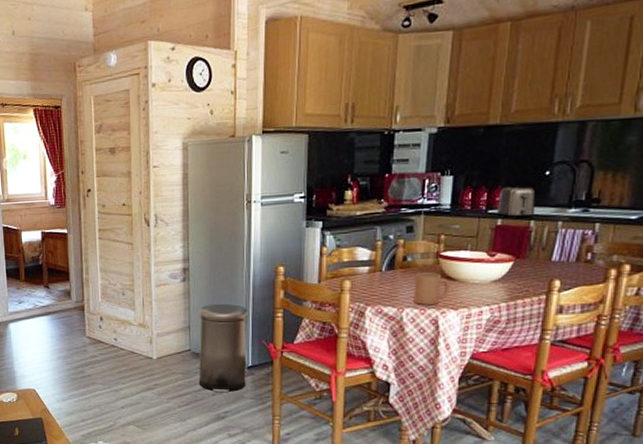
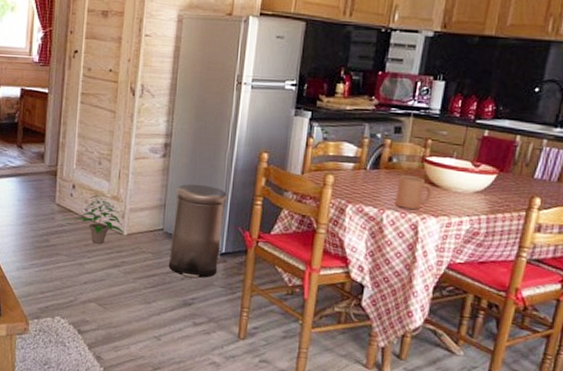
potted plant: none [106,323,154,370] -> present [74,194,124,244]
toaster: present [497,186,536,219] -> none [485,98,524,134]

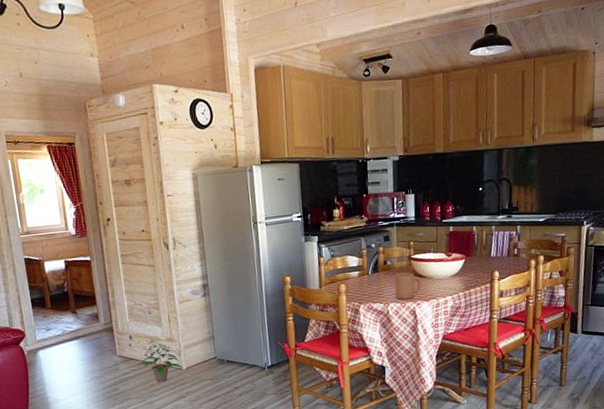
pedal bin: present [168,184,227,279] -> none [220,313,268,392]

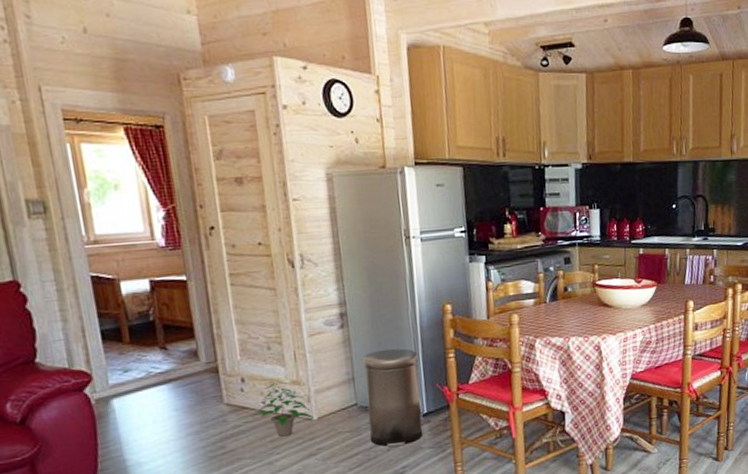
pedal bin: none [220,313,268,392] -> present [362,348,423,447]
cup: present [394,272,422,300] -> none [576,300,607,333]

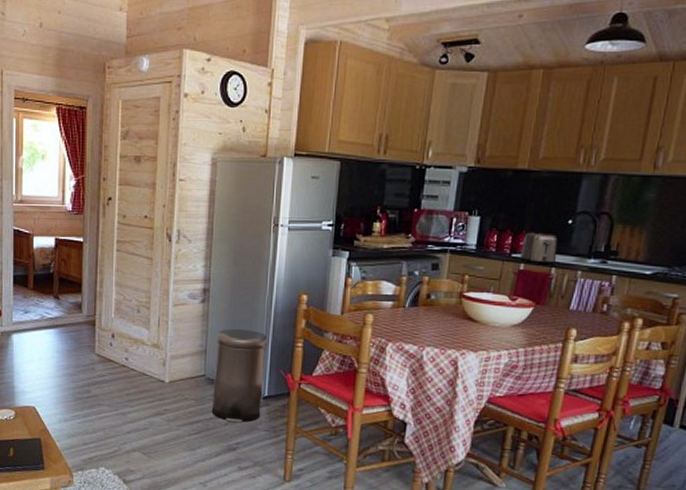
potted plant: present [252,382,314,437] -> none [115,342,166,393]
toaster: none [638,218,669,248] -> present [520,232,558,266]

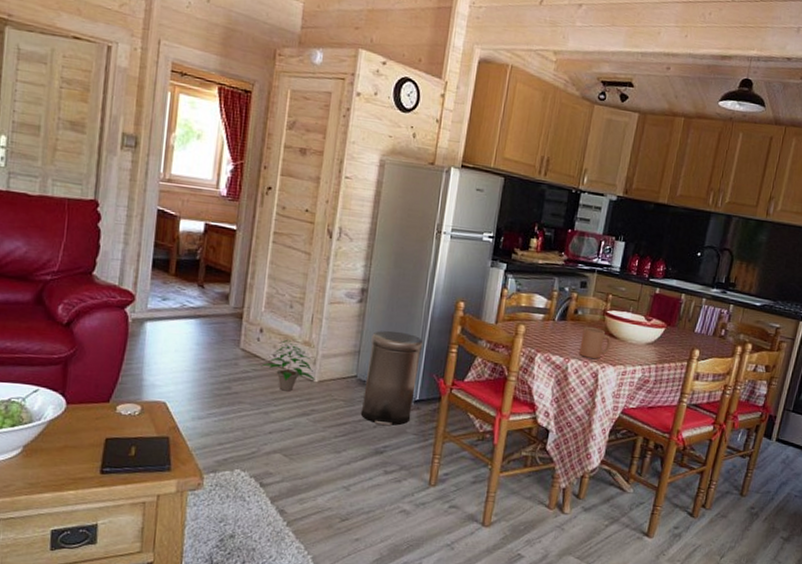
potted plant: none [115,342,166,393] -> present [261,339,315,392]
cup: none [435,311,471,346] -> present [579,326,612,360]
toaster: present [520,232,558,266] -> none [656,260,689,292]

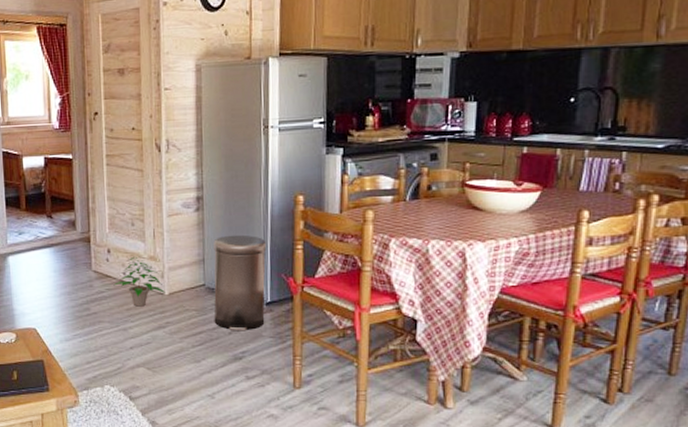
cup: present [579,326,612,360] -> none [439,201,476,237]

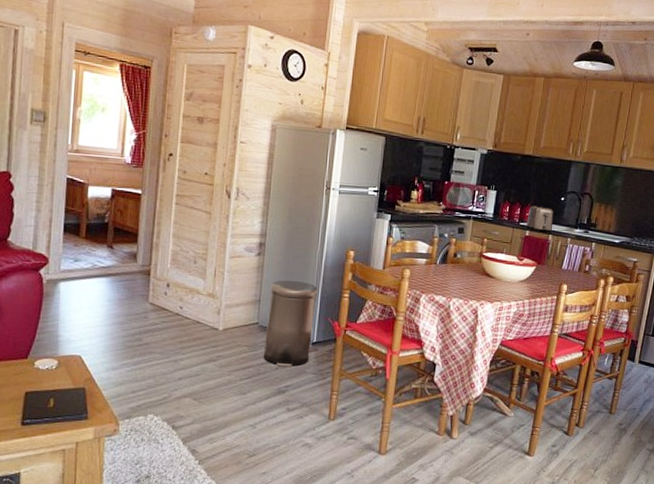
potted plant: present [113,256,165,307] -> none [169,292,220,340]
toaster: none [523,113,561,147] -> present [526,205,554,234]

